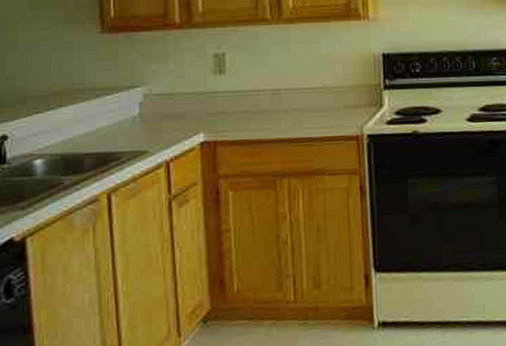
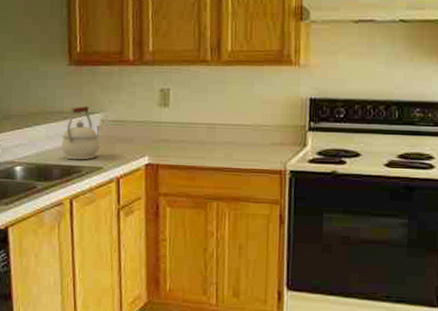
kettle: none [94,79,144,145] -> present [61,105,100,160]

